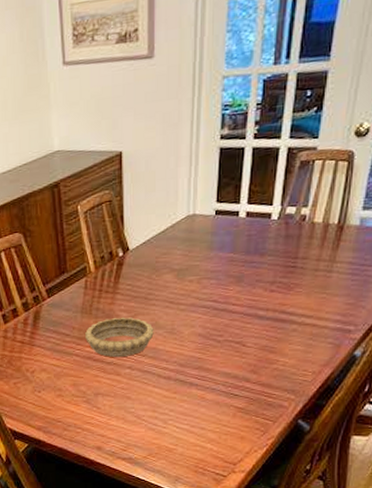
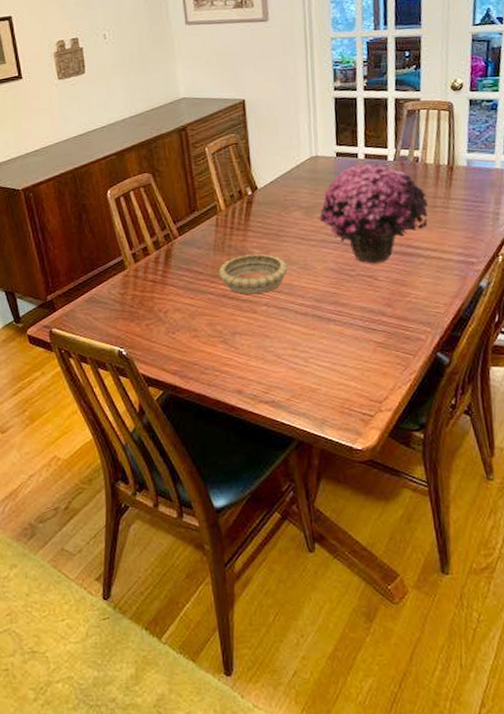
flower: none [191,222,309,330] -> present [319,163,428,264]

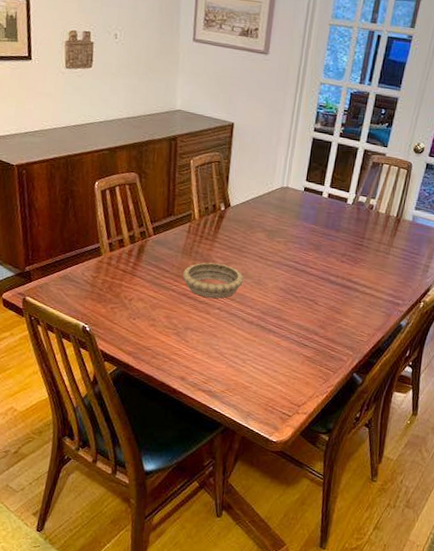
flower: present [319,163,428,264] -> none [278,201,373,291]

